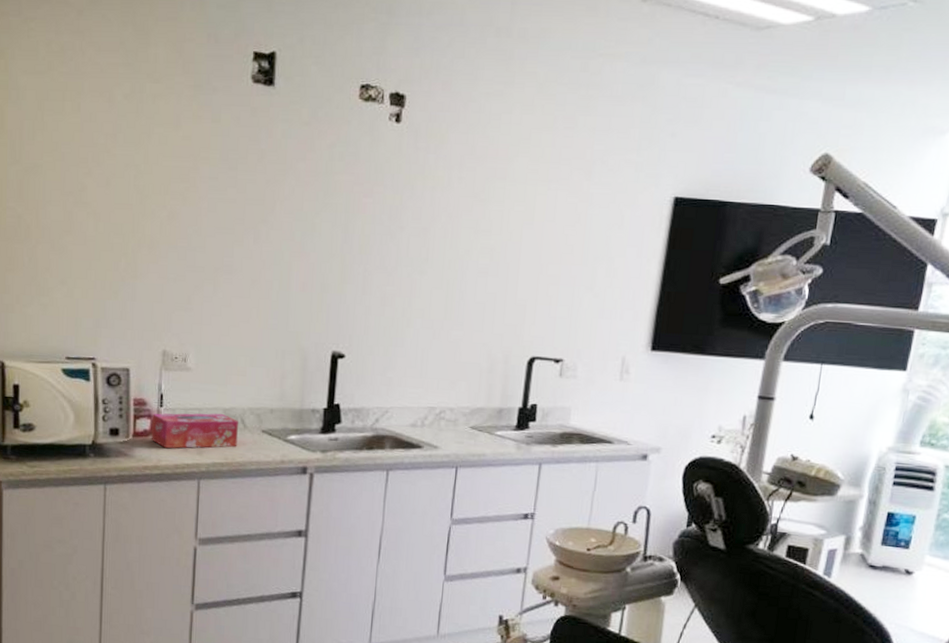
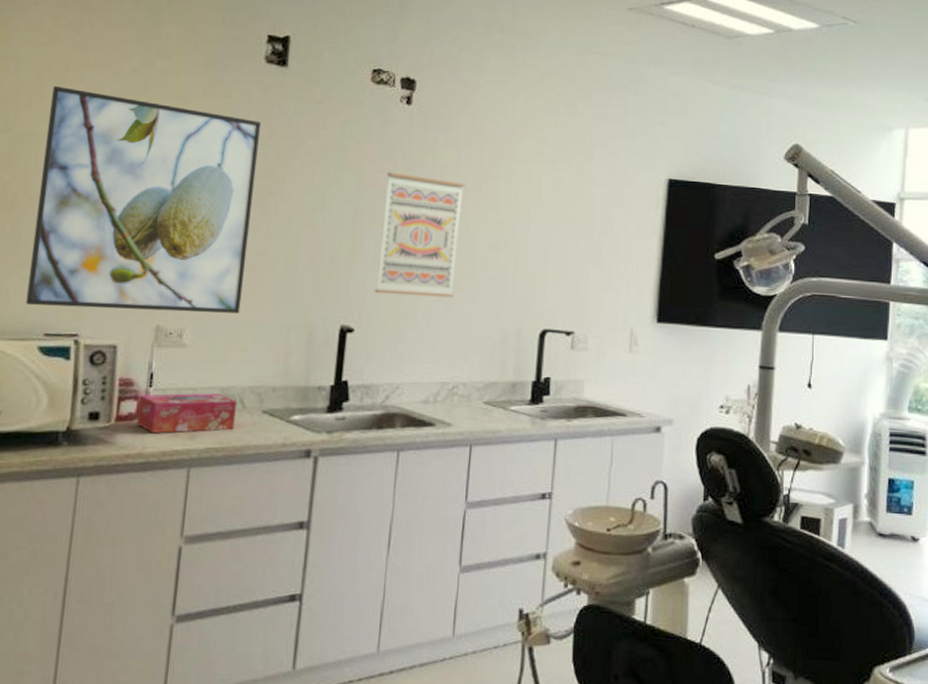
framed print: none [47,115,251,340] -> present [25,85,262,314]
wall art: none [365,197,455,325] -> present [375,173,465,298]

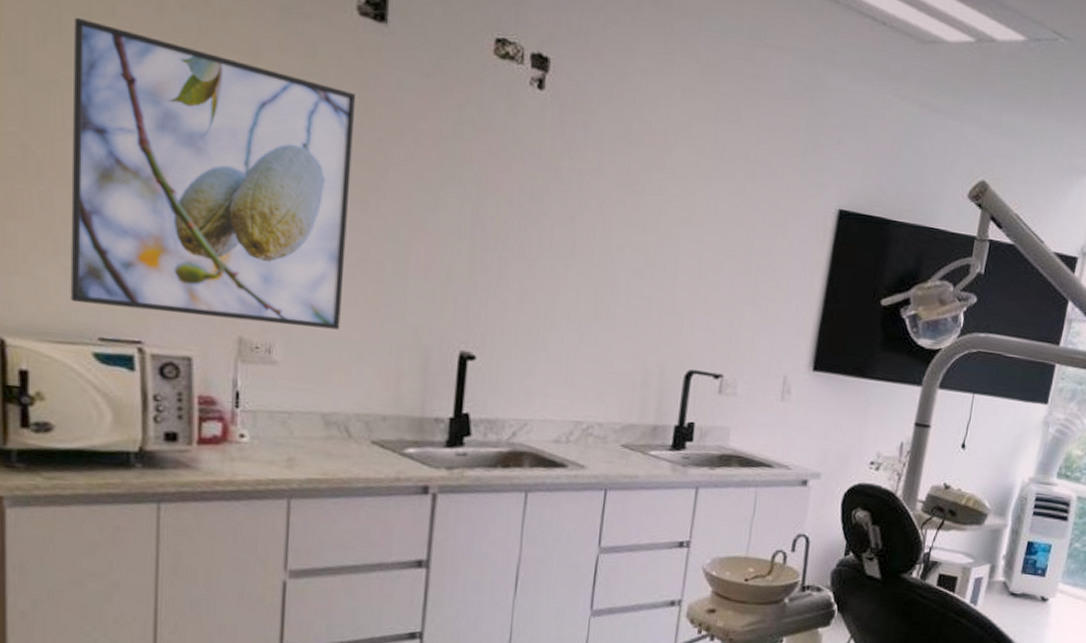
tissue box: present [136,393,237,434] -> none [223,415,341,461]
wall art: present [375,173,465,298] -> none [500,173,607,329]

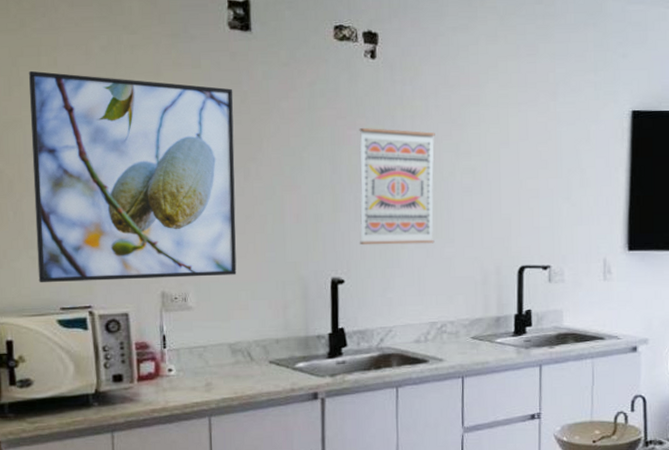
wall art: none [500,173,607,329] -> present [359,128,435,246]

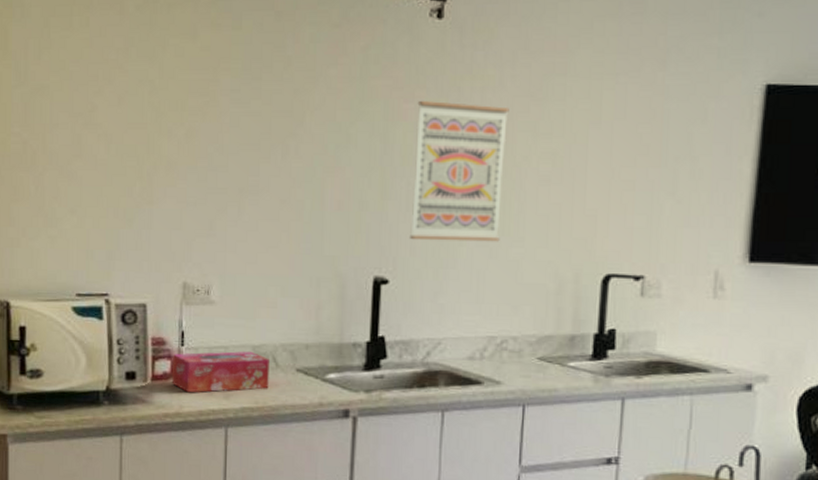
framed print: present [29,70,237,283] -> none [56,32,276,268]
tissue box: none [156,349,246,389] -> present [171,351,269,393]

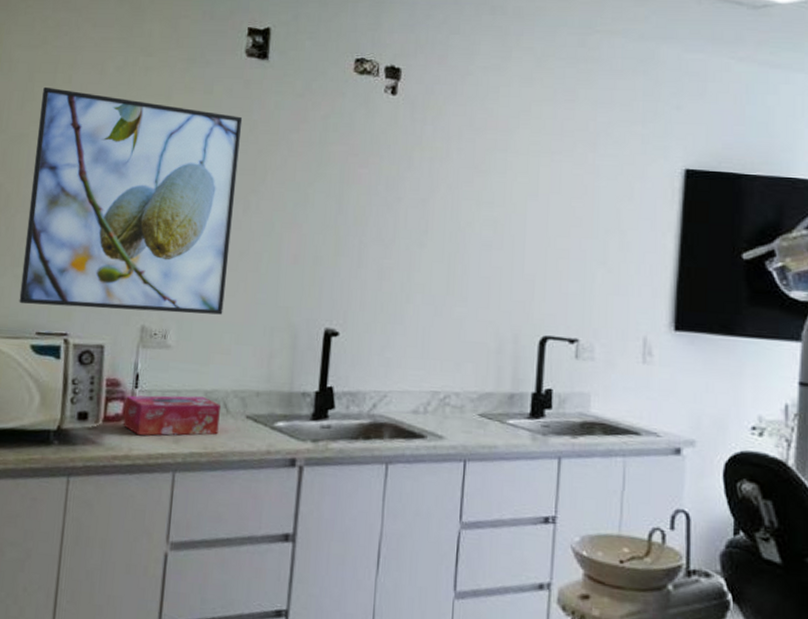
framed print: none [56,32,276,268] -> present [19,86,243,315]
wall art: present [410,101,509,242] -> none [360,167,455,301]

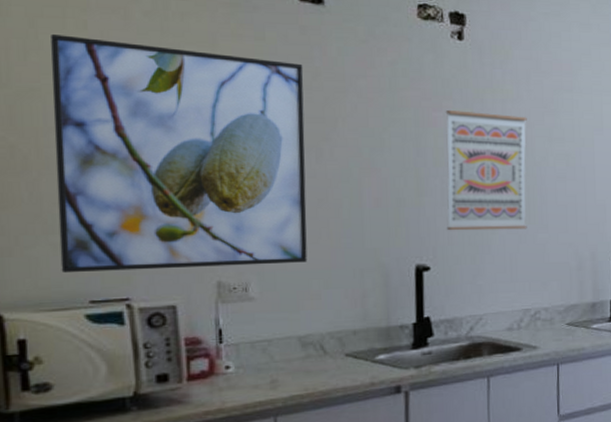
tissue box: present [123,395,221,436] -> none [210,342,318,388]
wall art: none [360,167,455,301] -> present [445,110,527,231]

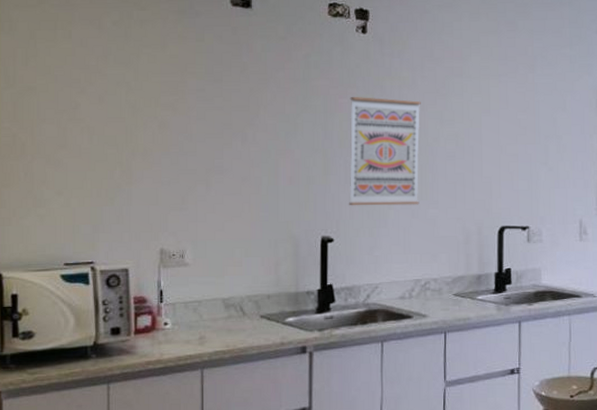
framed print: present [51,33,308,273] -> none [44,42,234,240]

